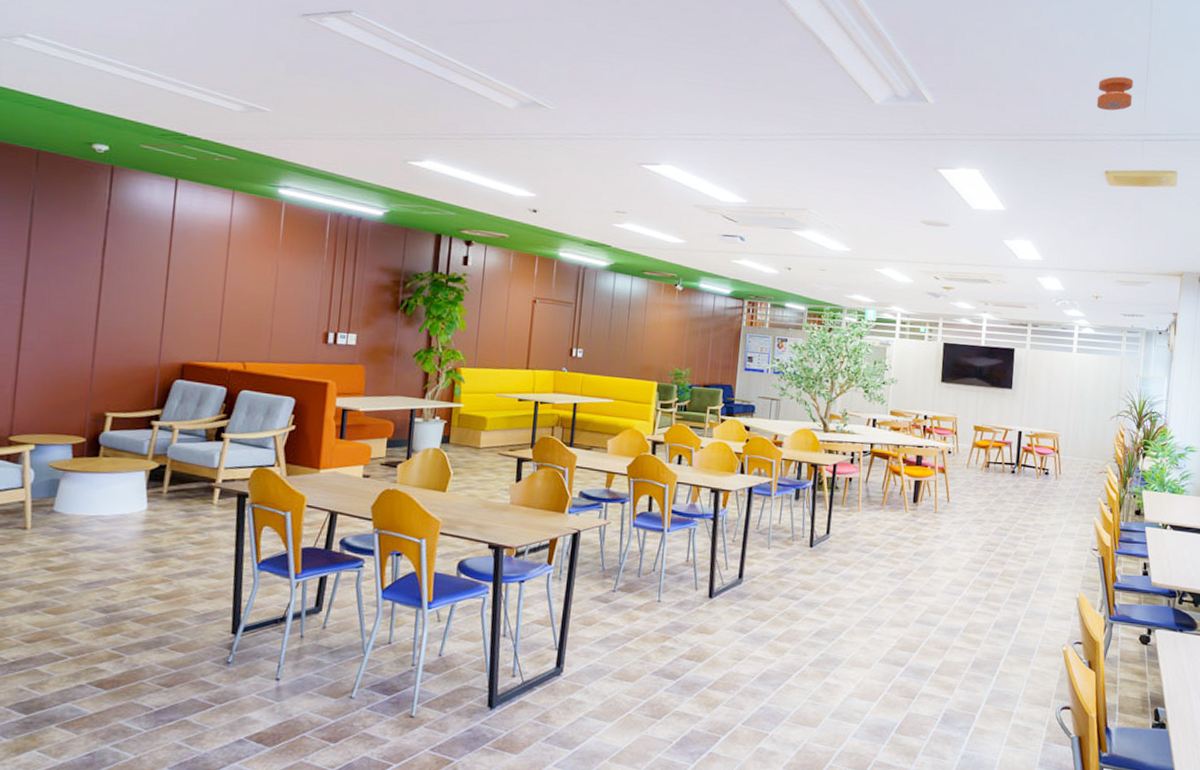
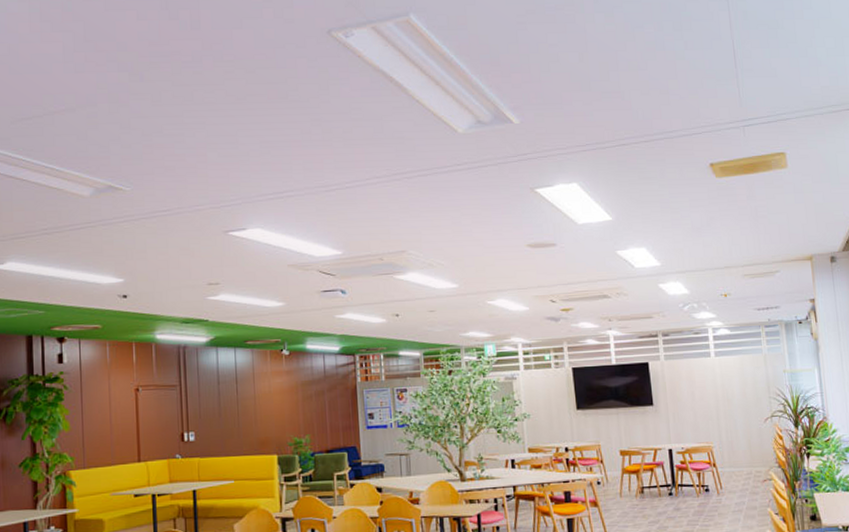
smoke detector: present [1096,76,1134,111] -> none [686,65,724,102]

